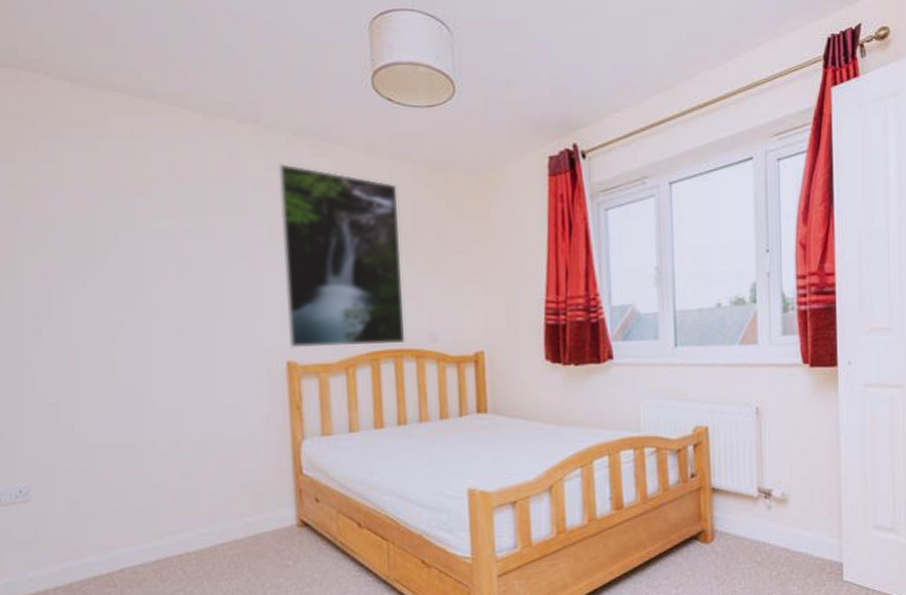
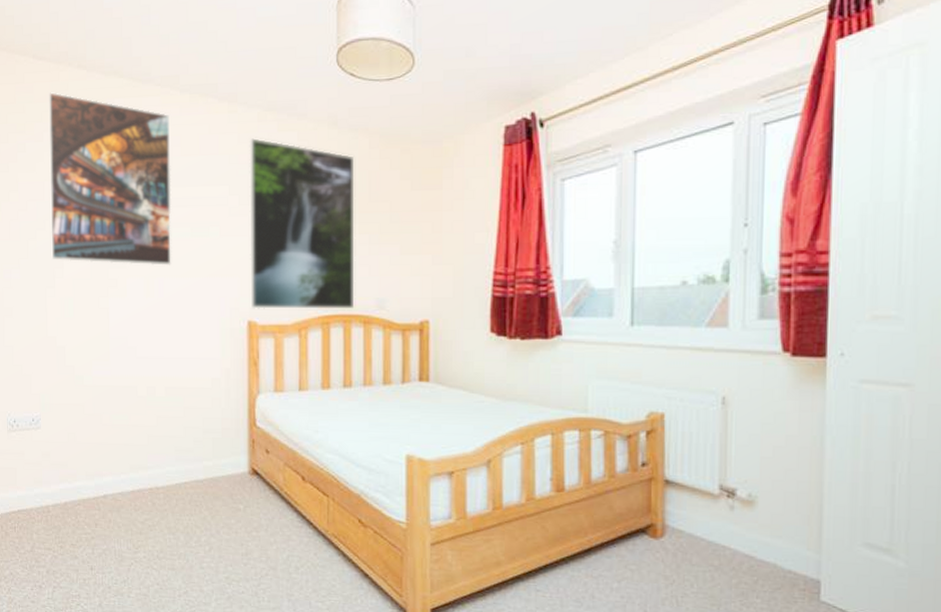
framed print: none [20,105,191,305] -> present [49,92,172,265]

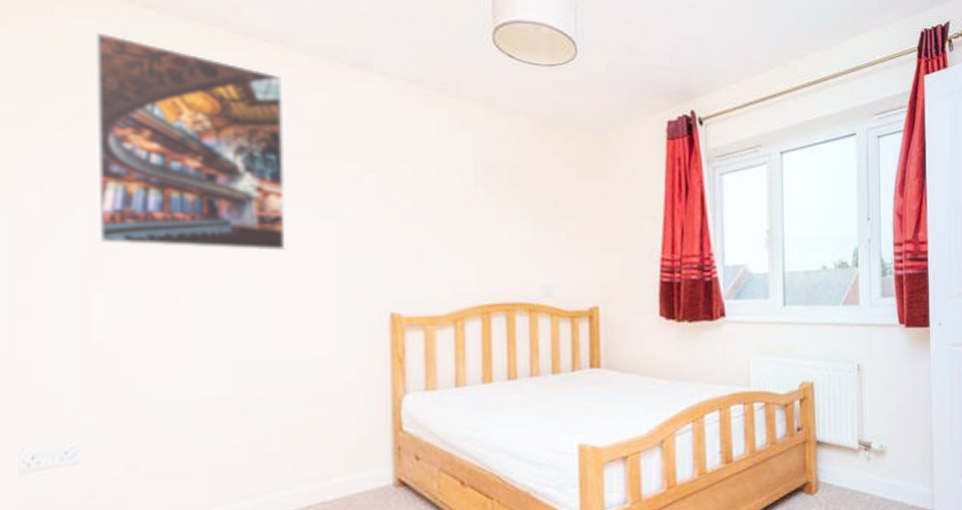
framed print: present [249,138,355,309] -> none [389,112,518,300]

